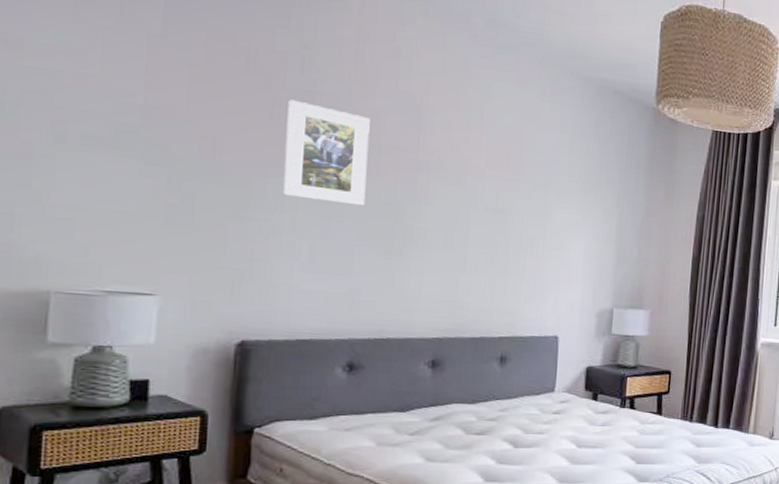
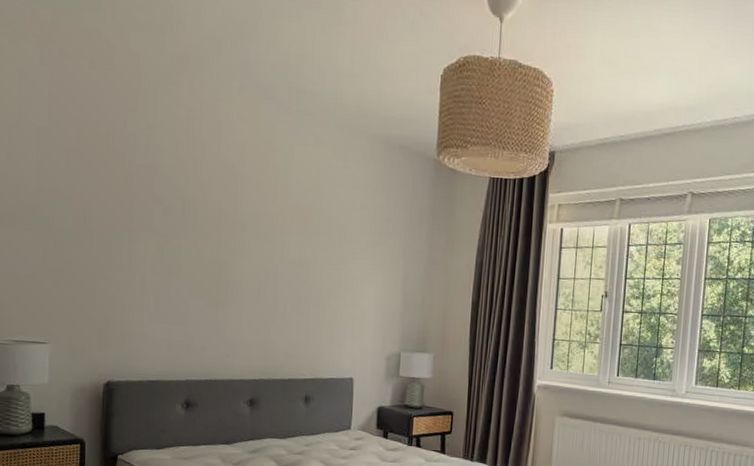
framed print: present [282,99,370,206] -> none [134,174,199,264]

